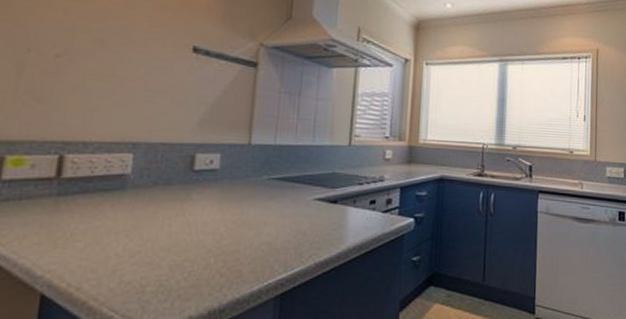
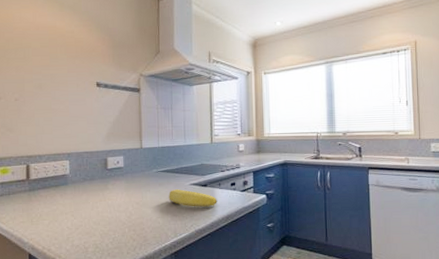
banana: none [281,205,349,231] -> present [169,189,217,207]

